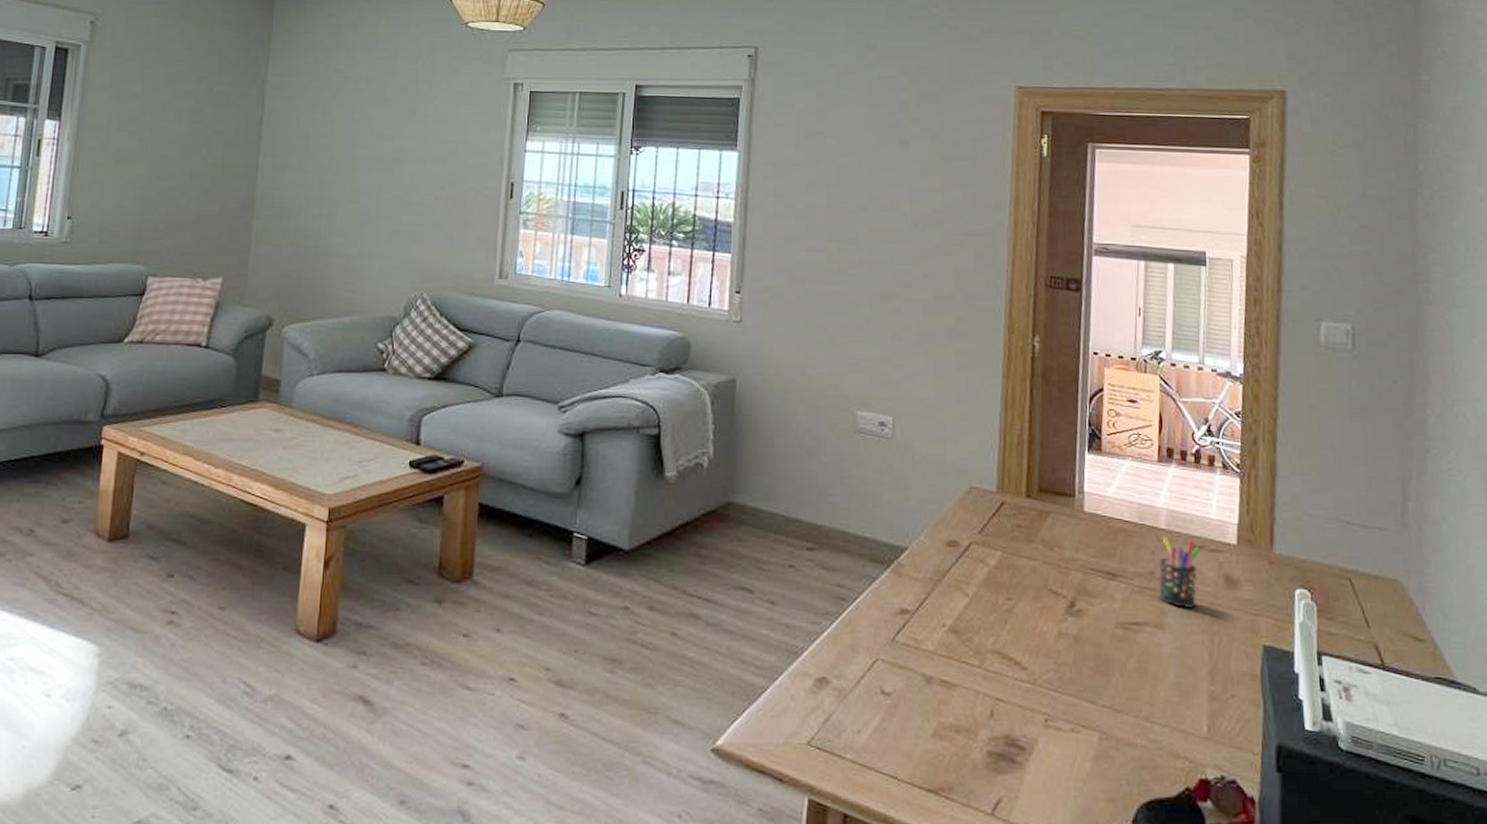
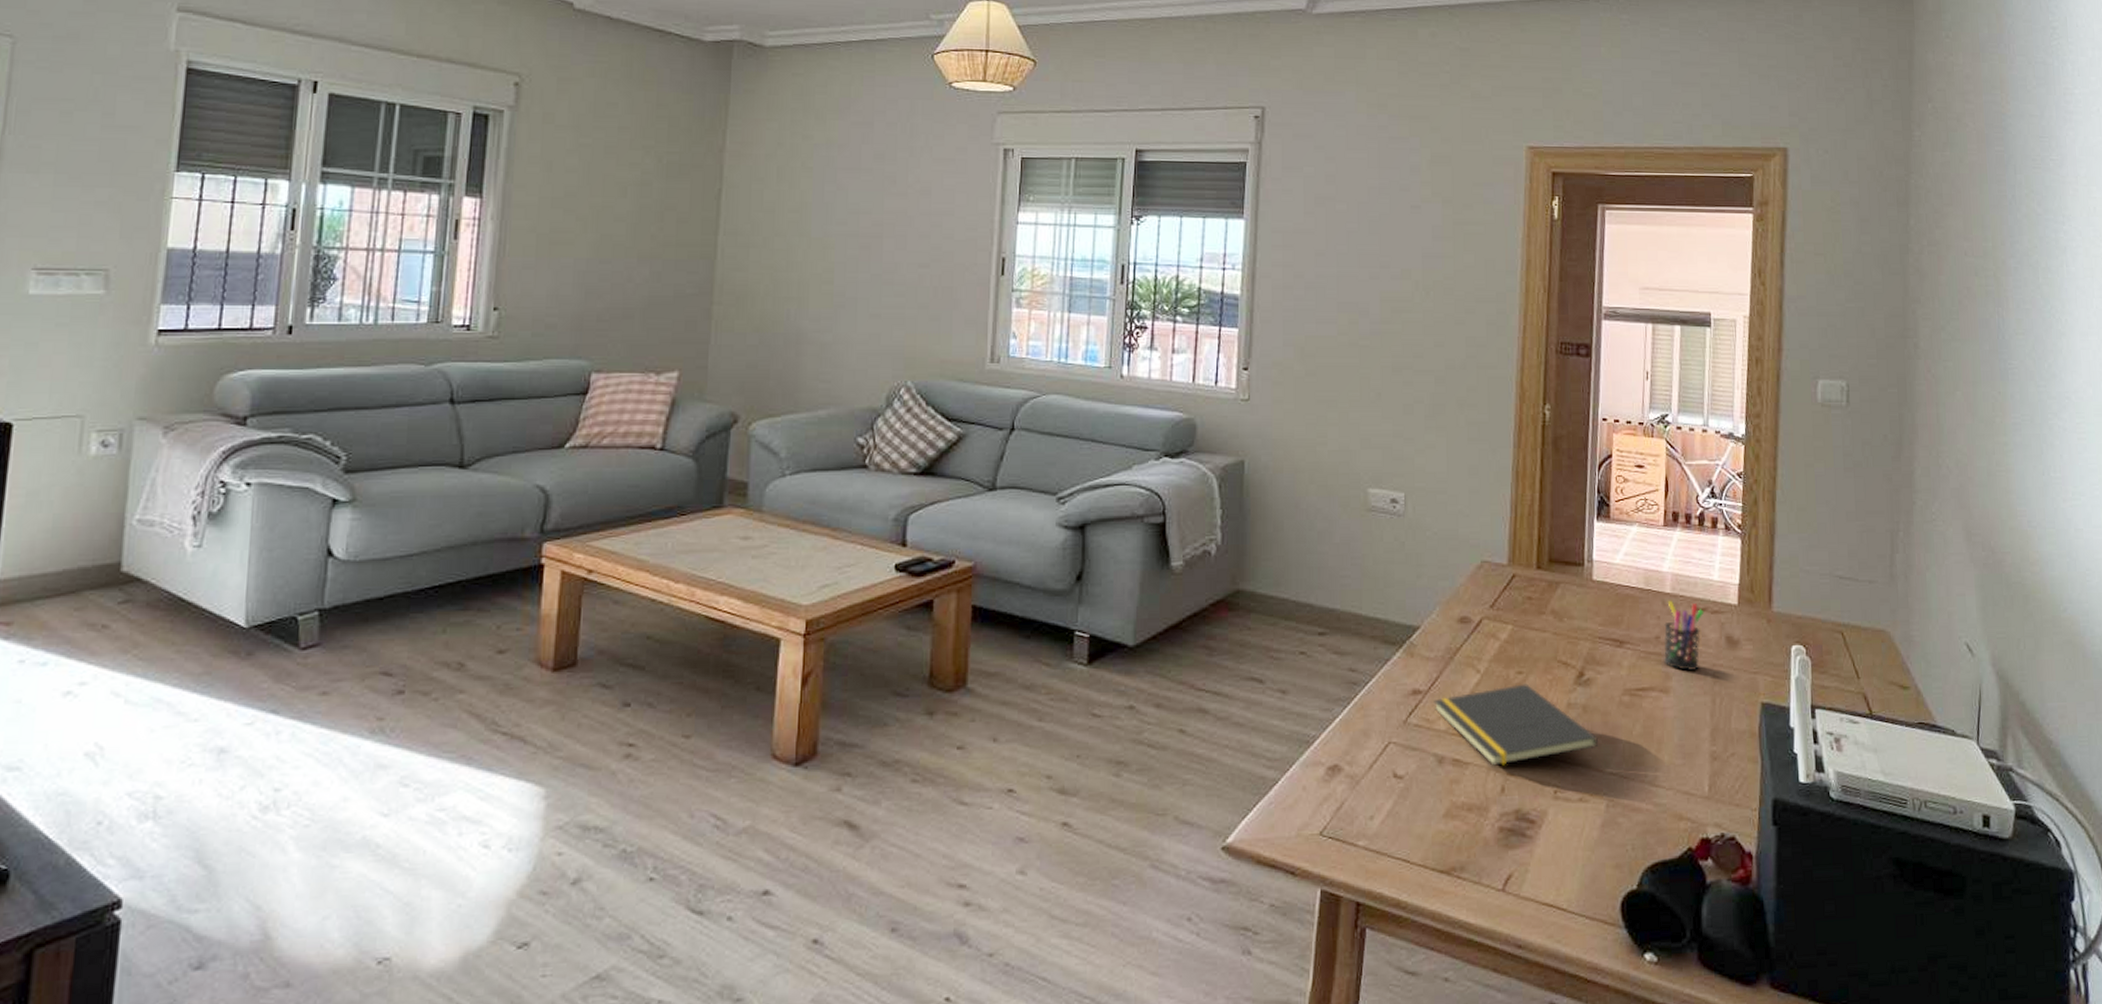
notepad: none [921,610,1090,690] -> present [1433,683,1598,766]

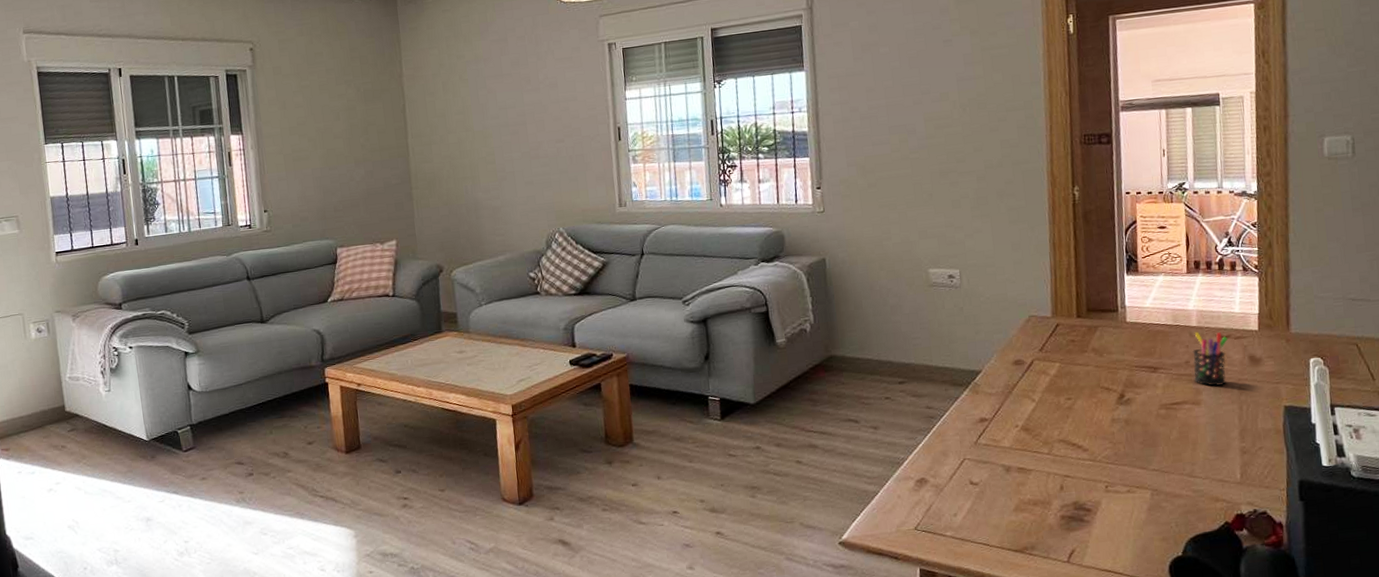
notepad: present [1433,683,1598,766] -> none [998,407,1141,471]

